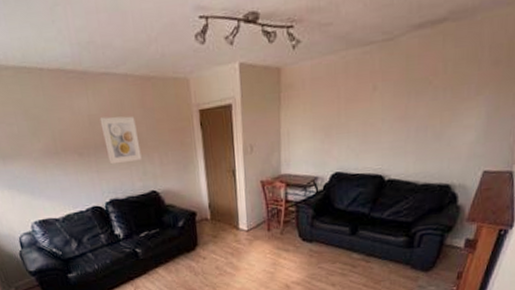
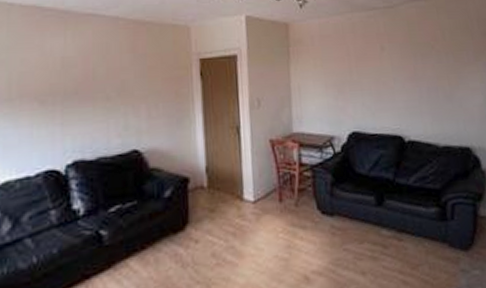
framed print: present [99,116,142,165] -> none [76,60,124,116]

